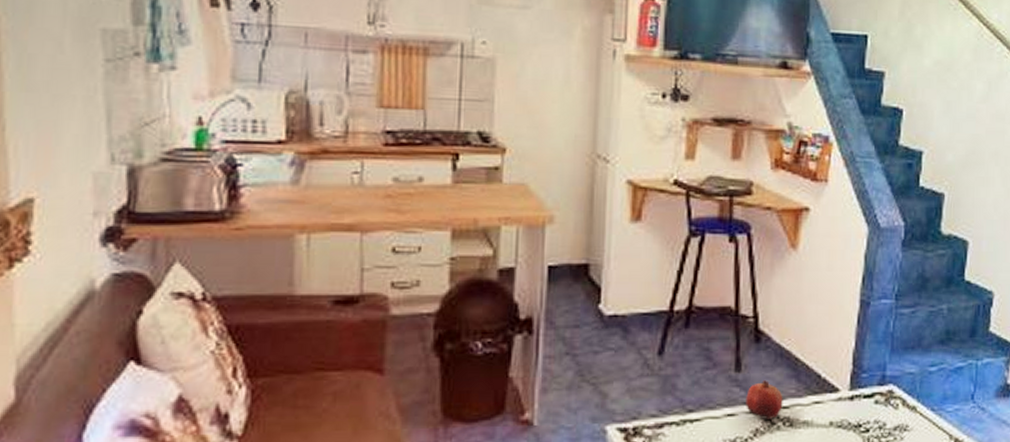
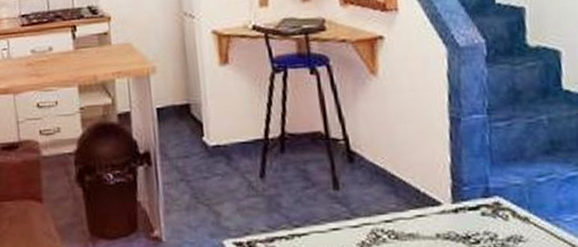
fruit: present [746,380,783,419] -> none [348,197,386,233]

